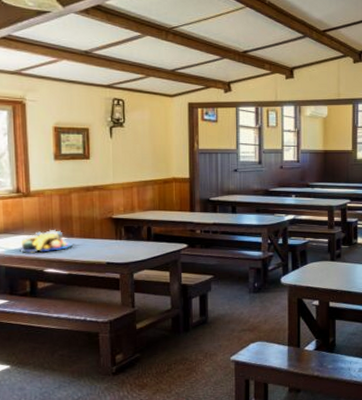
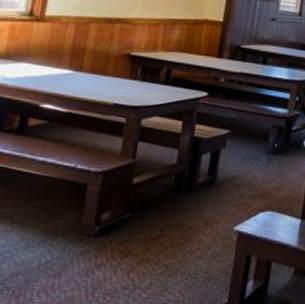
fruit bowl: present [20,230,73,253] -> none [17,61,80,85]

